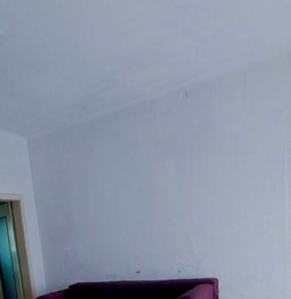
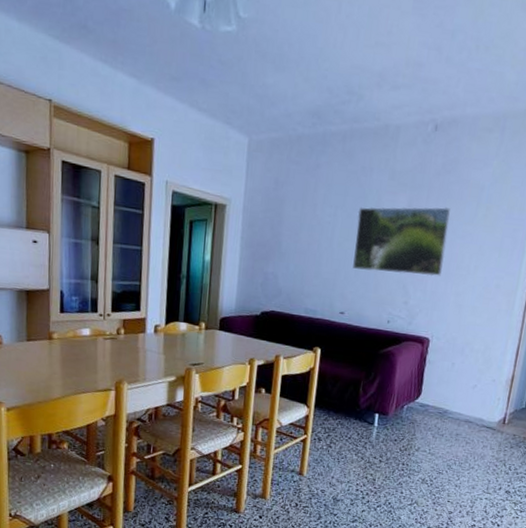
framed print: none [134,161,217,232] -> present [353,206,450,277]

